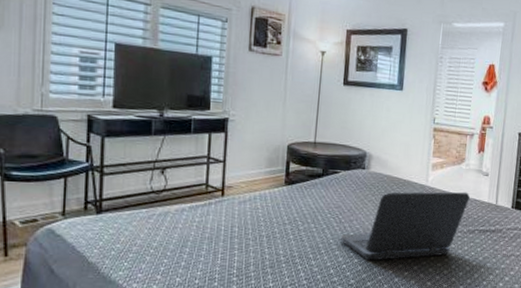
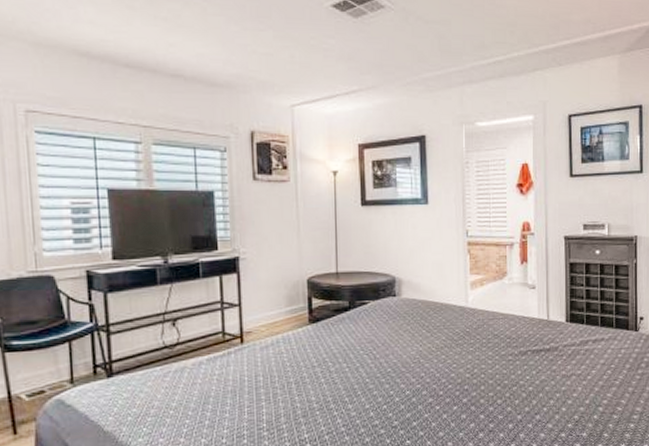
laptop: present [341,192,470,261] -> none [378,309,517,398]

